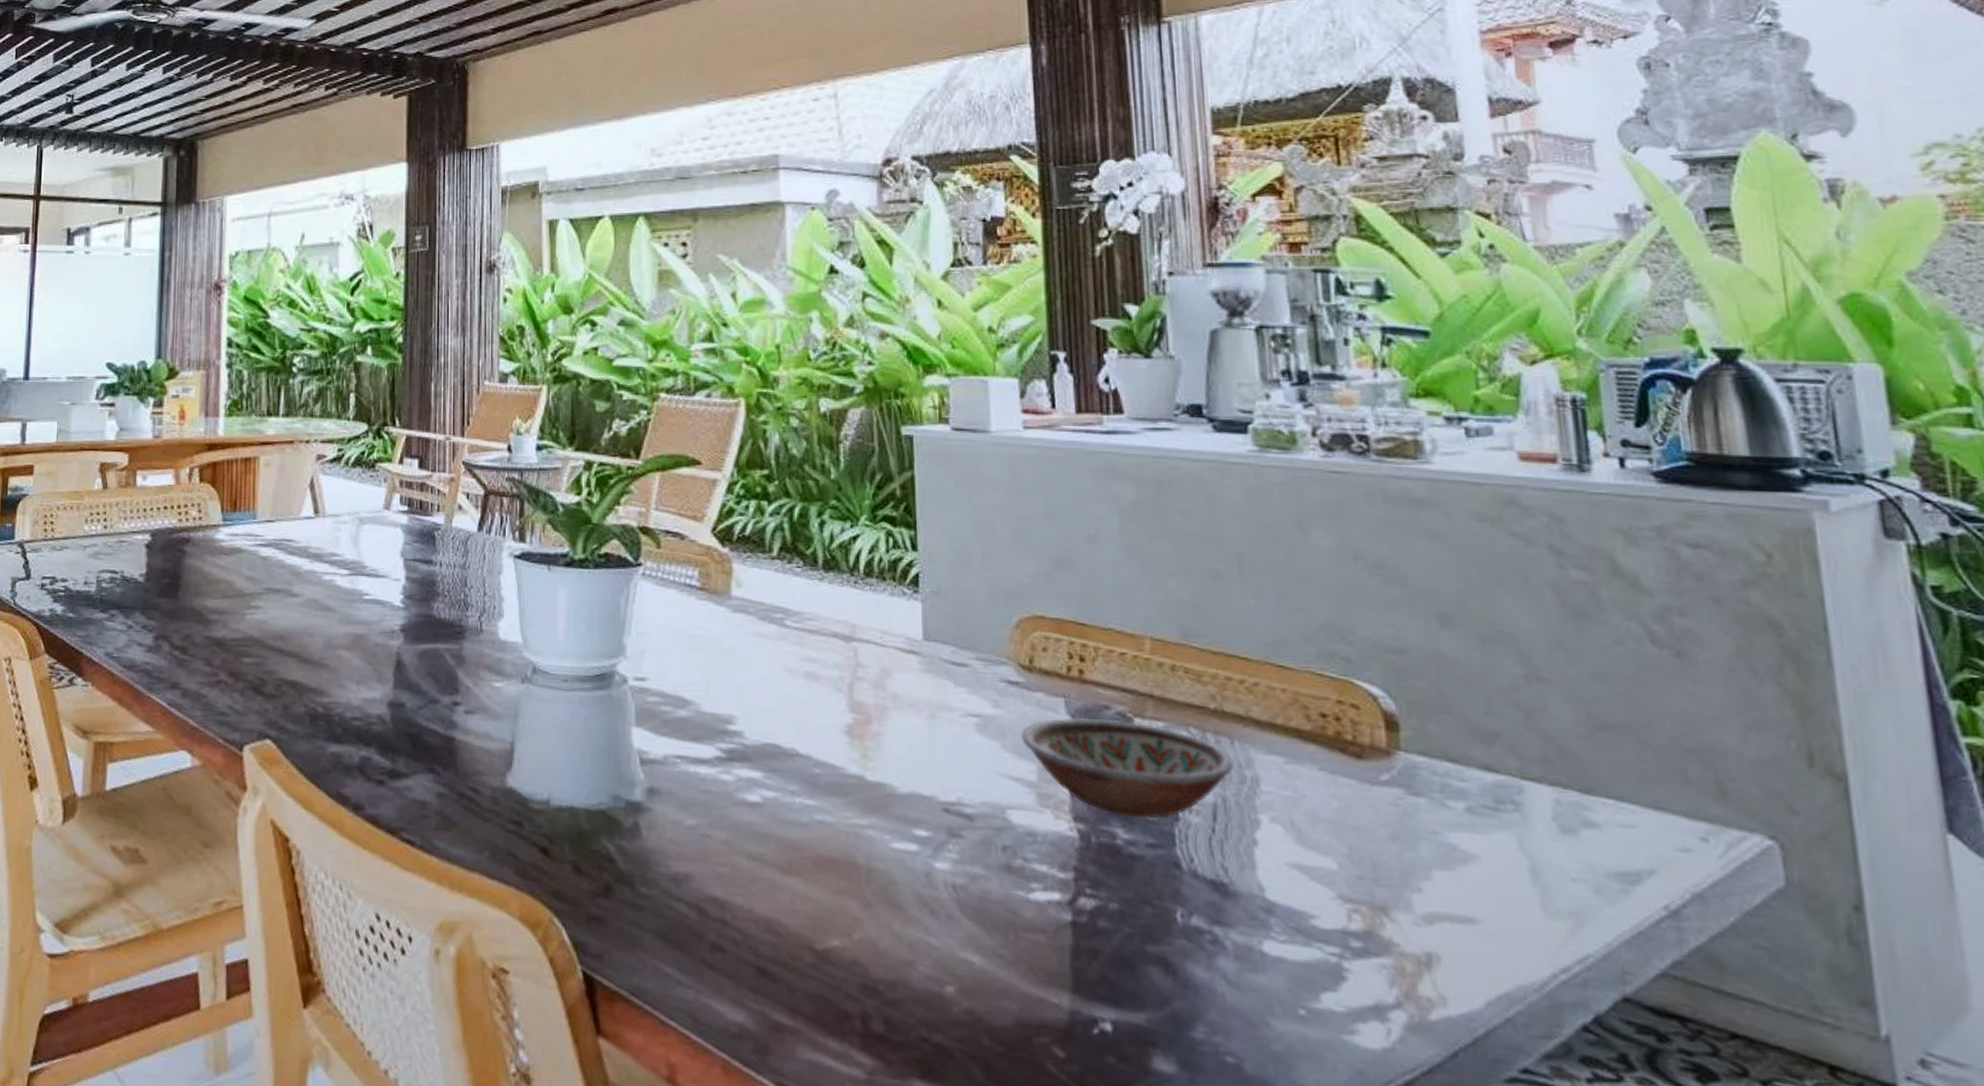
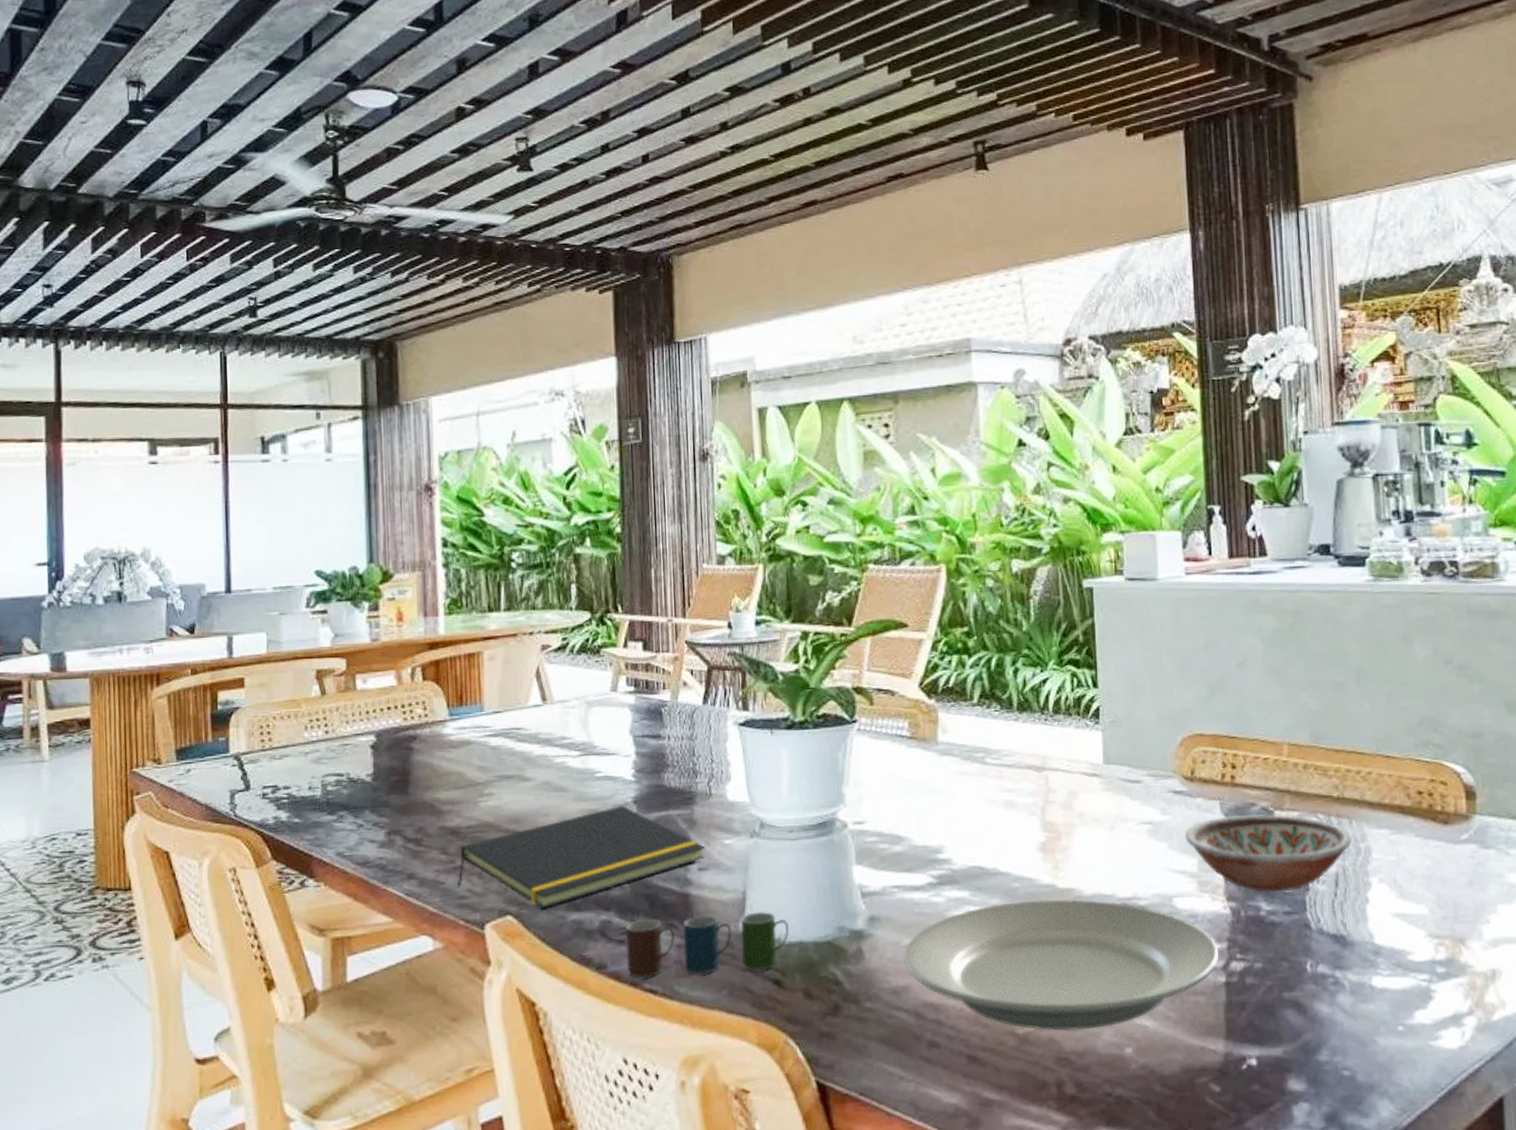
notepad: none [219,632,473,736] -> present [457,805,705,908]
cup: none [384,759,558,834] -> present [625,911,789,978]
plate: none [686,791,1064,957] -> present [904,899,1220,1031]

